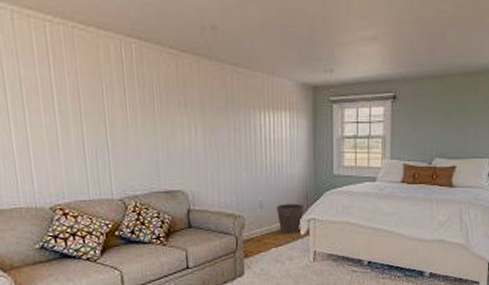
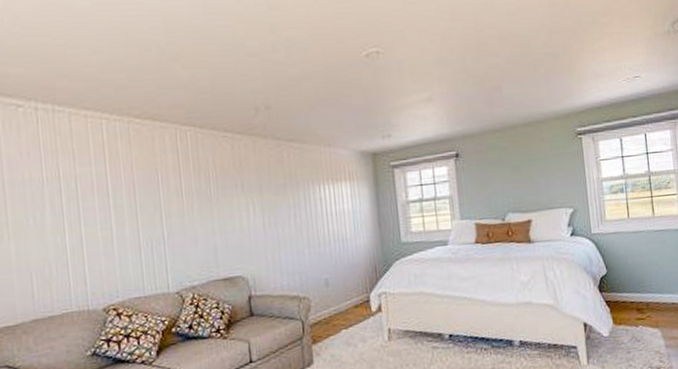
waste bin: present [277,204,304,234] -> none [344,277,374,313]

